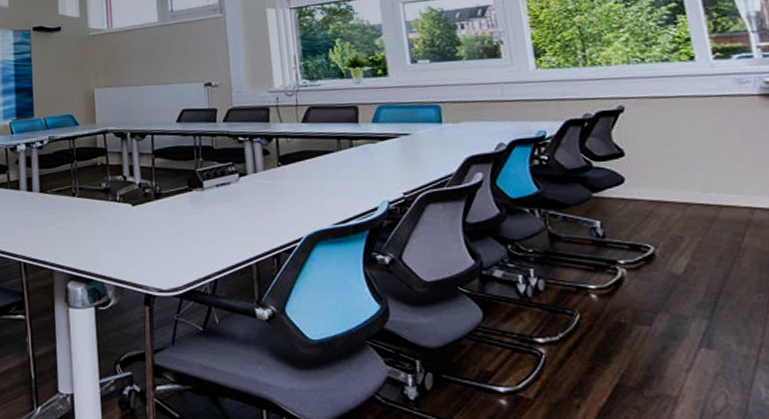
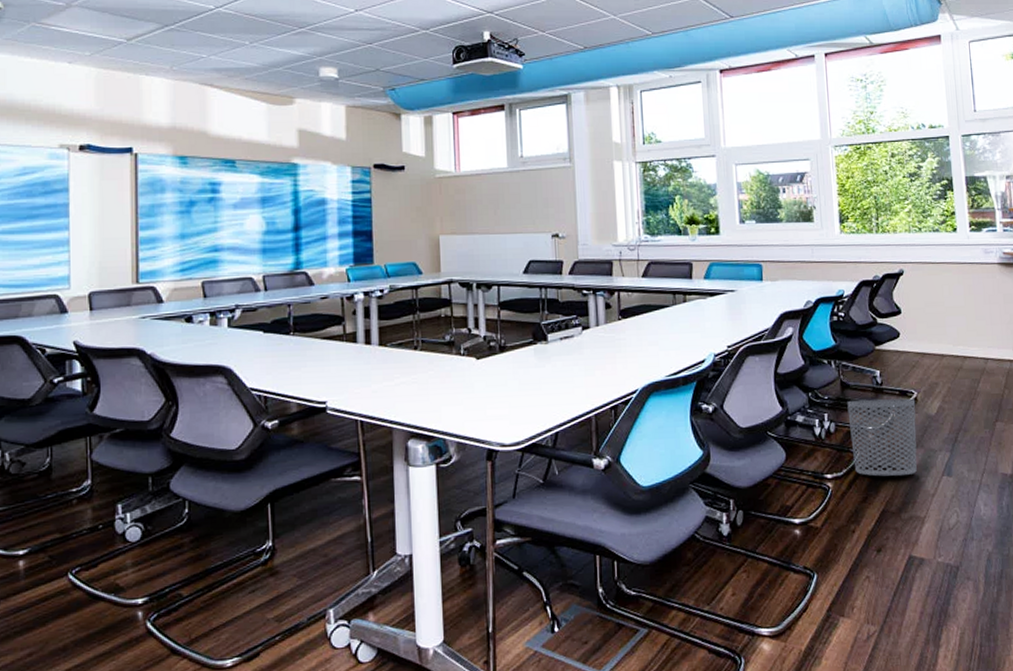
waste bin: none [558,253,662,346] -> present [847,398,918,477]

